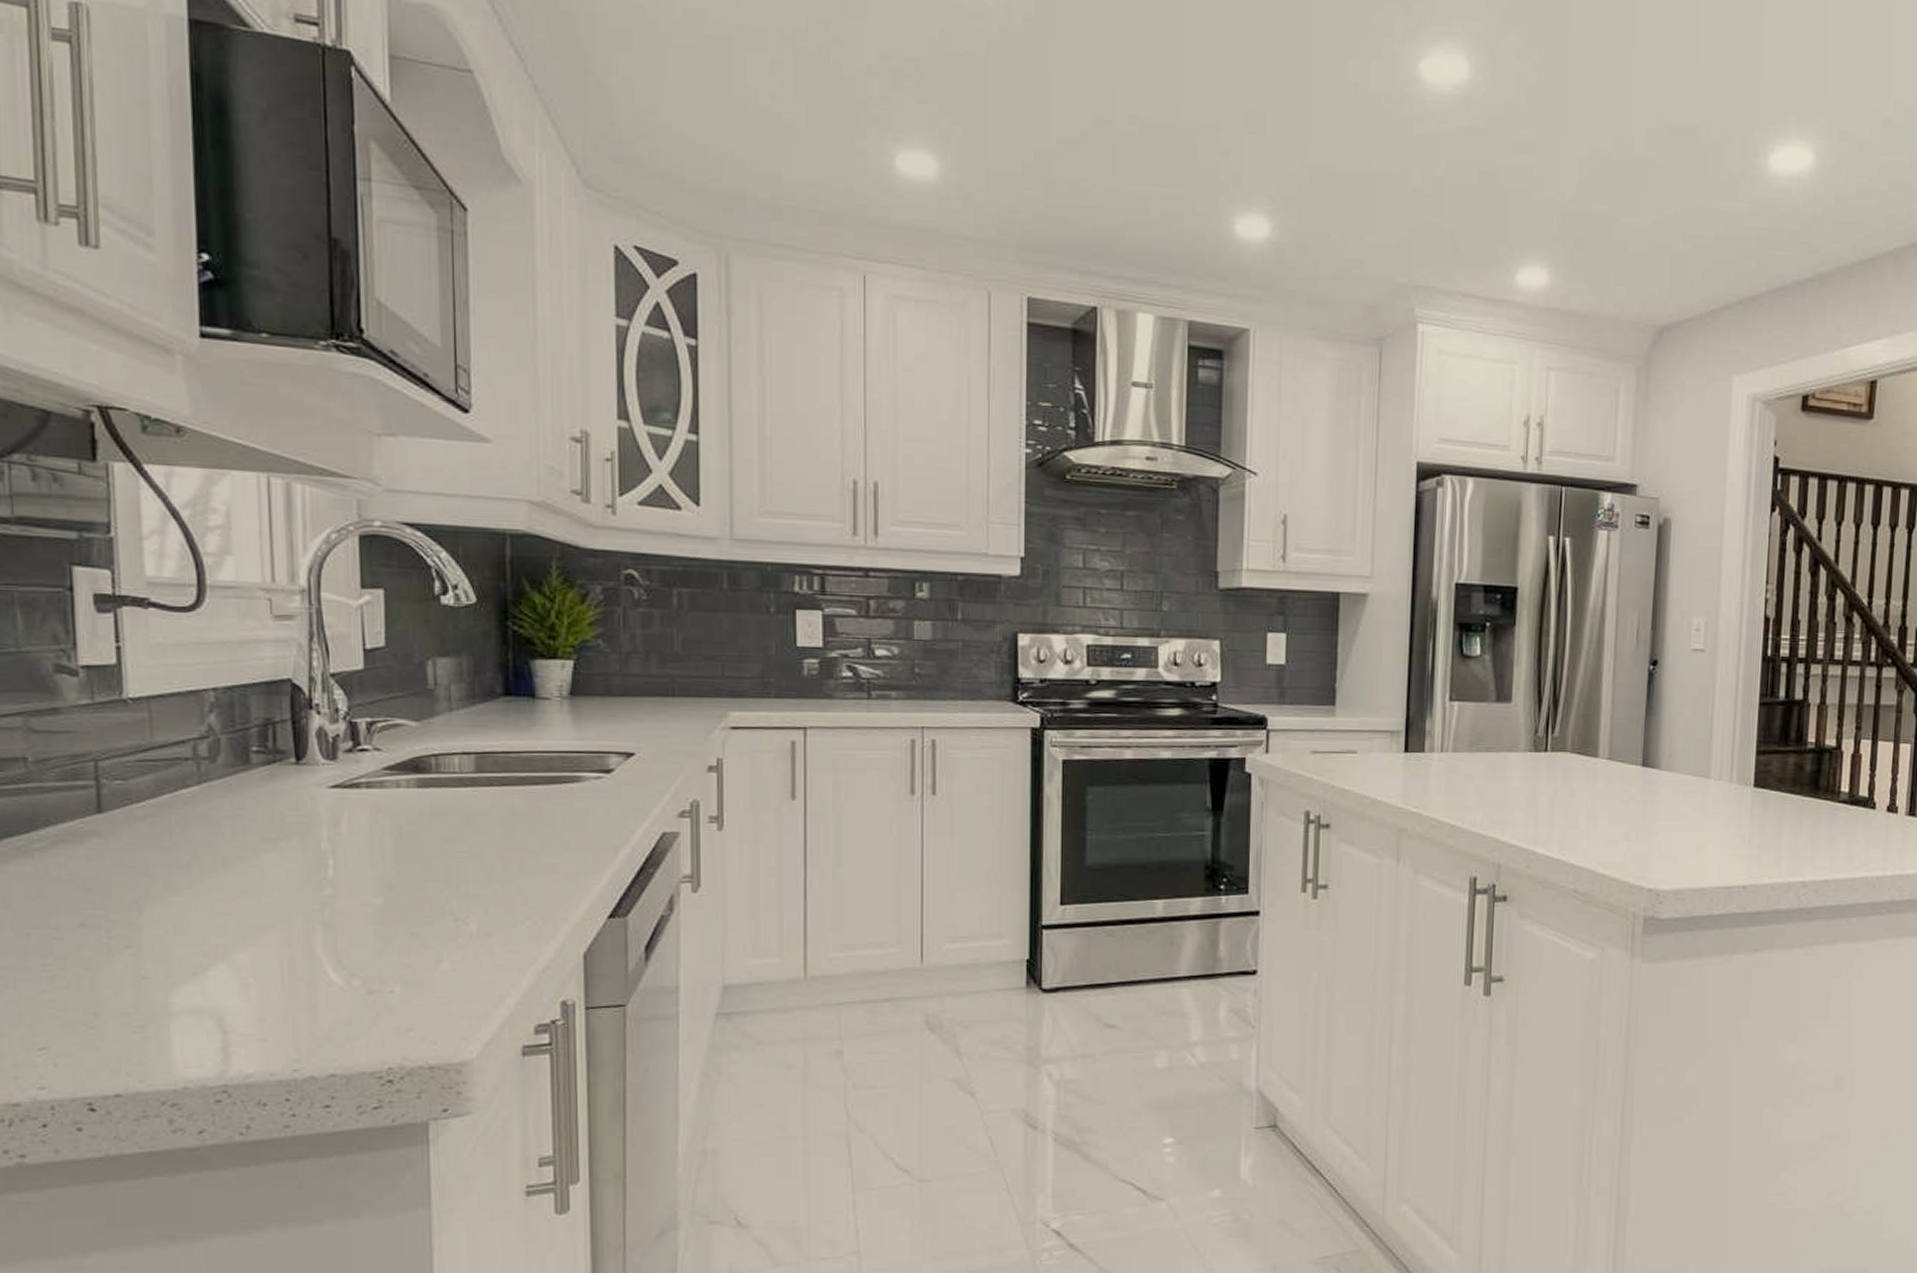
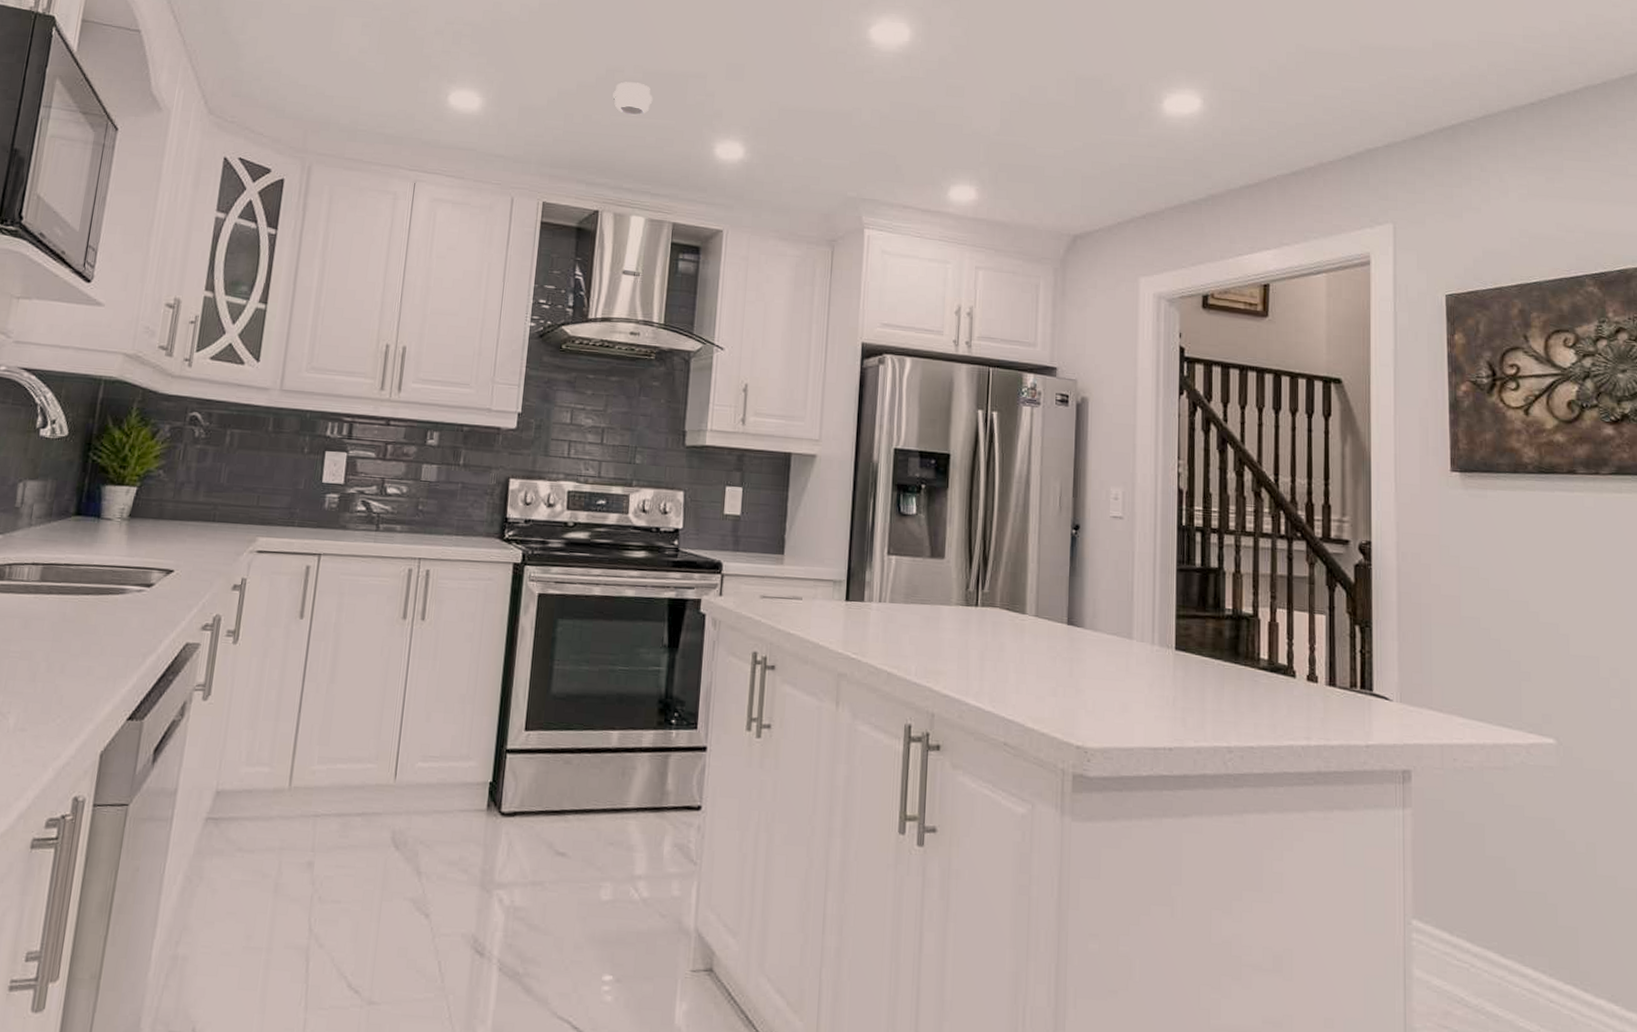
smoke detector: none [1104,137,1154,183] -> present [613,81,653,116]

